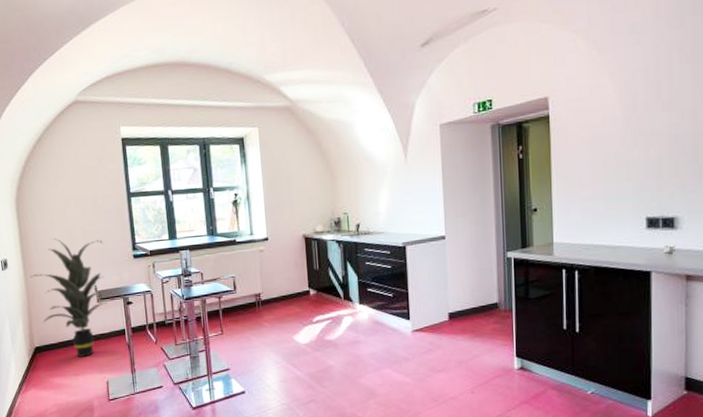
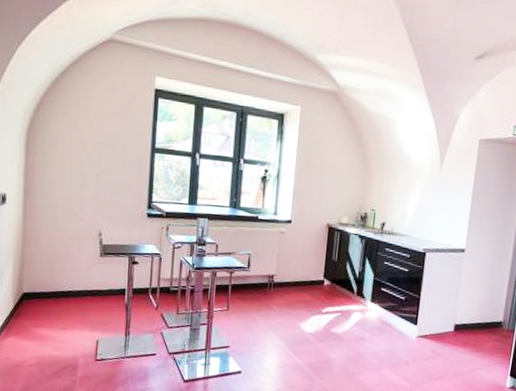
indoor plant: present [29,238,107,358] -> none [29,181,117,312]

